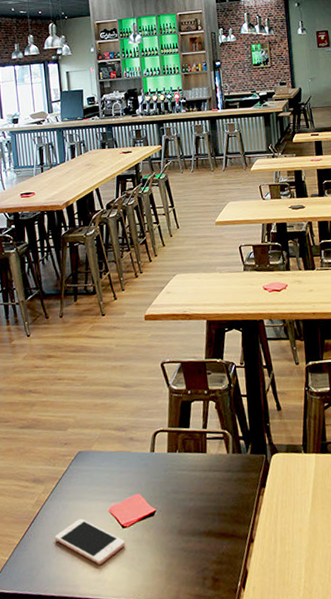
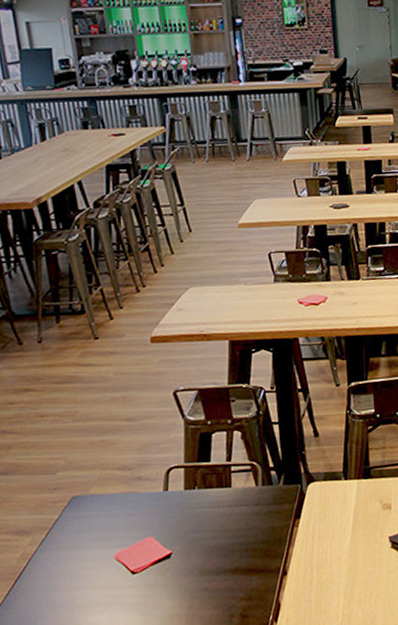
cell phone: present [54,518,126,565] -> none [48,568,137,615]

